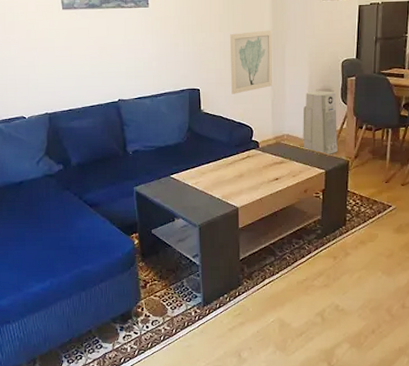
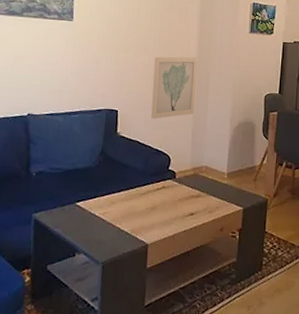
air purifier: present [303,91,338,156] -> none [222,123,258,192]

